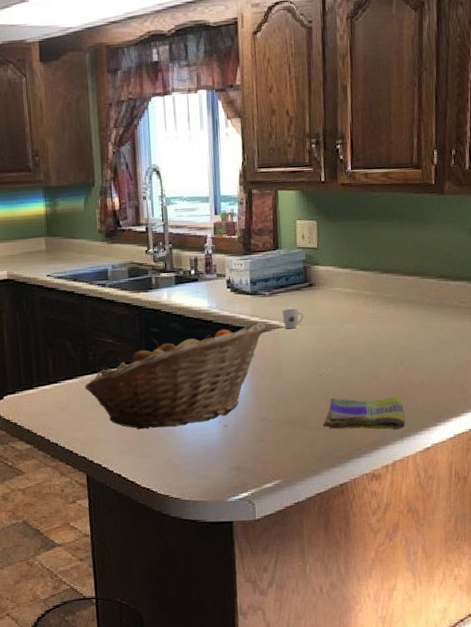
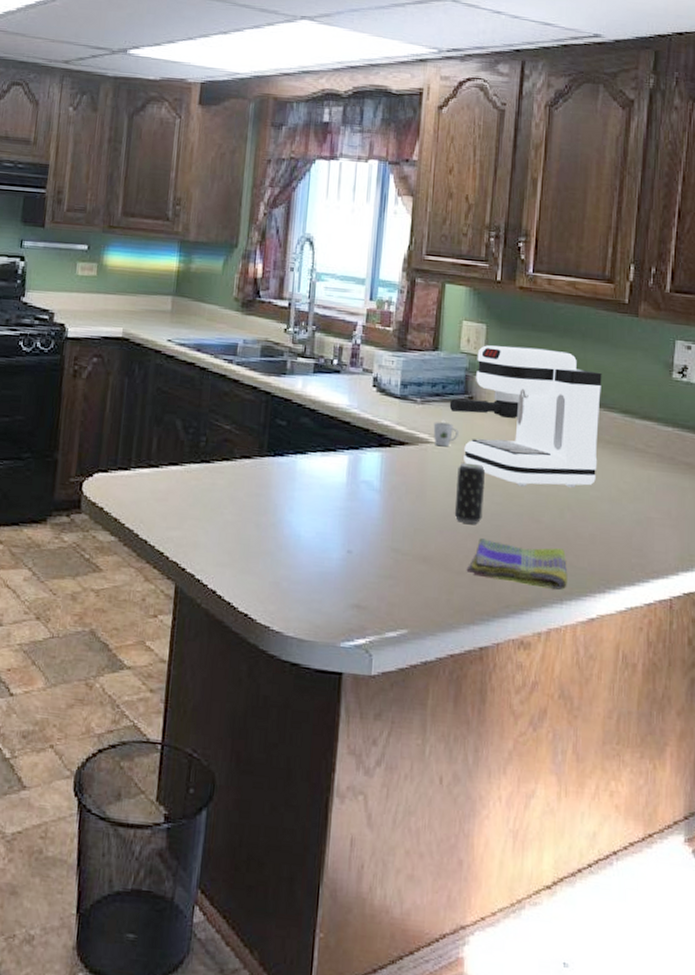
fruit basket: present [84,321,266,430] -> none [189,431,413,544]
coffee maker: none [293,234,421,352] -> present [449,345,602,488]
beverage can: none [306,338,331,388] -> present [454,462,486,524]

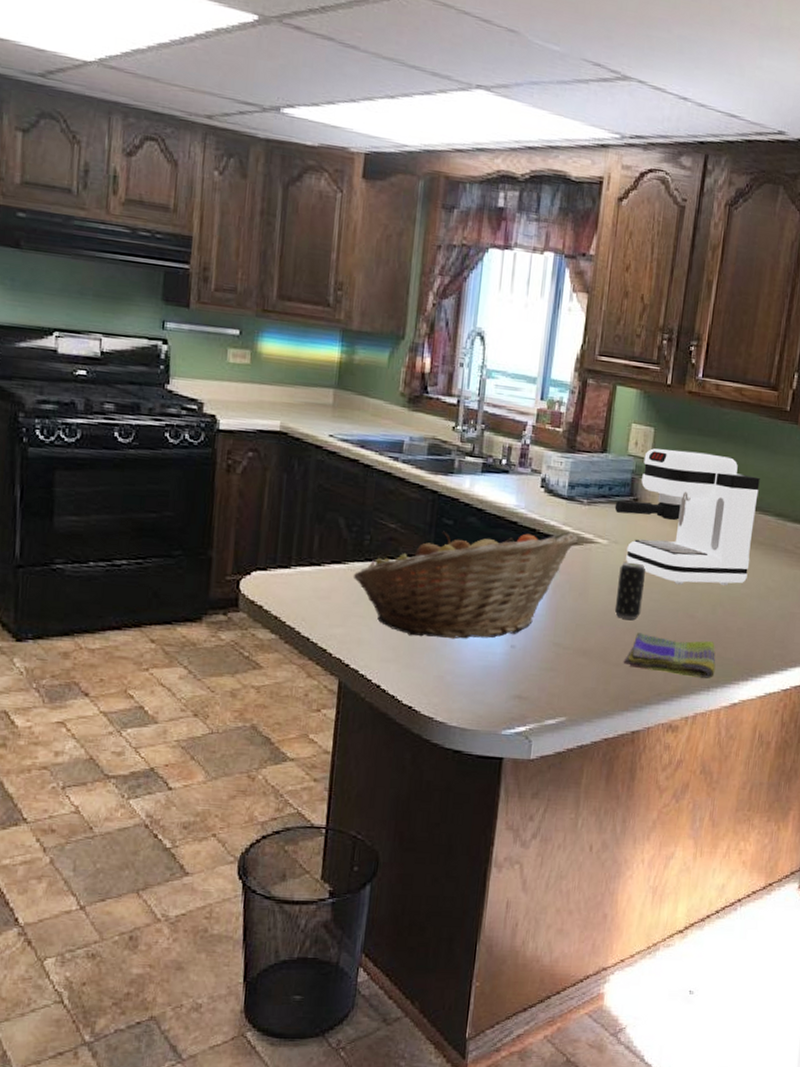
fruit basket: none [189,431,413,544] -> present [353,531,578,640]
cup: present [433,420,458,447] -> none [598,521,622,547]

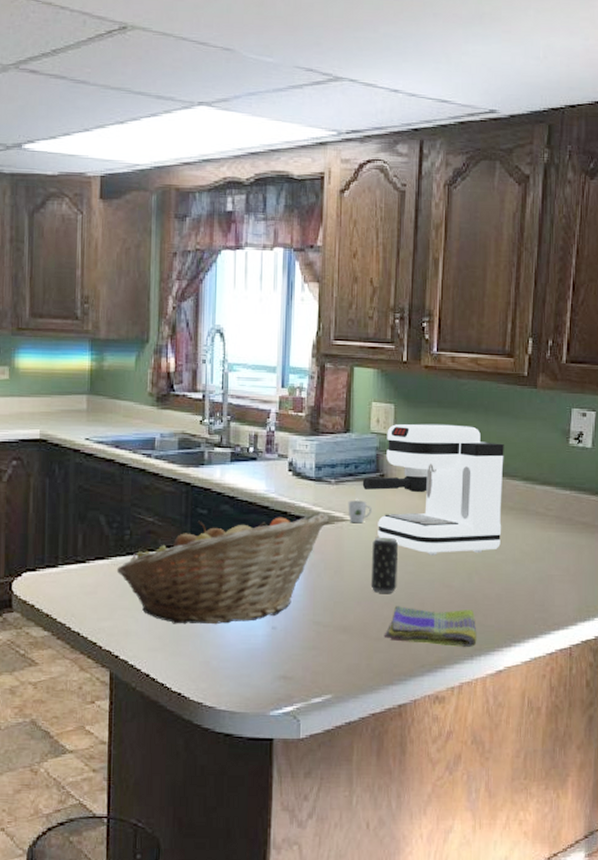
cup: none [598,521,622,547] -> present [348,498,372,524]

